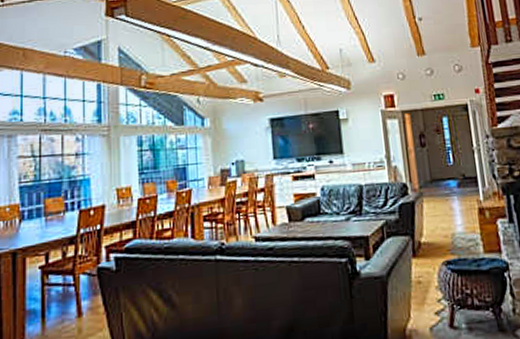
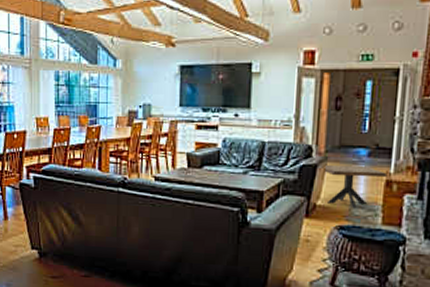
side table: none [419,196,479,240] -> present [322,164,388,208]

